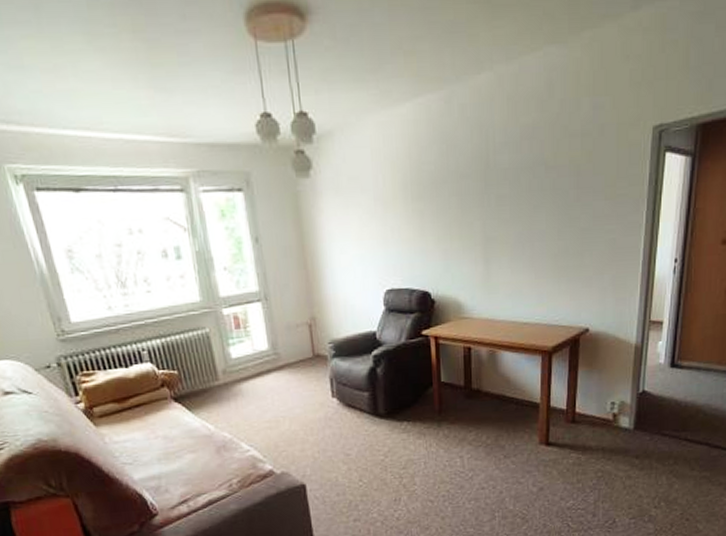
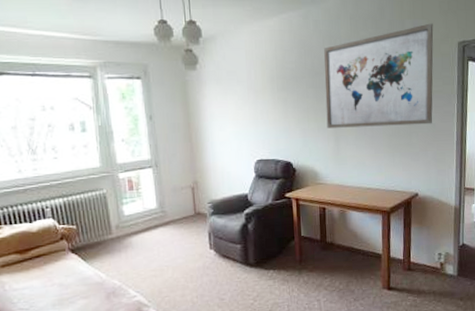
wall art: none [472,101,620,248] -> present [324,23,434,128]

